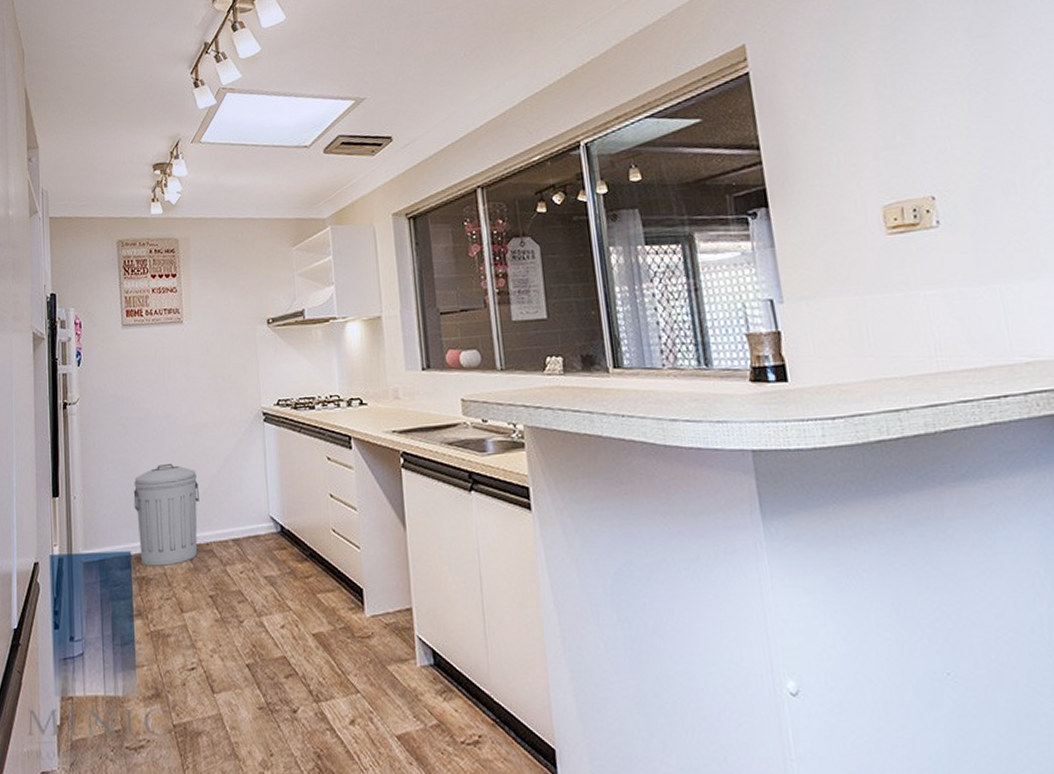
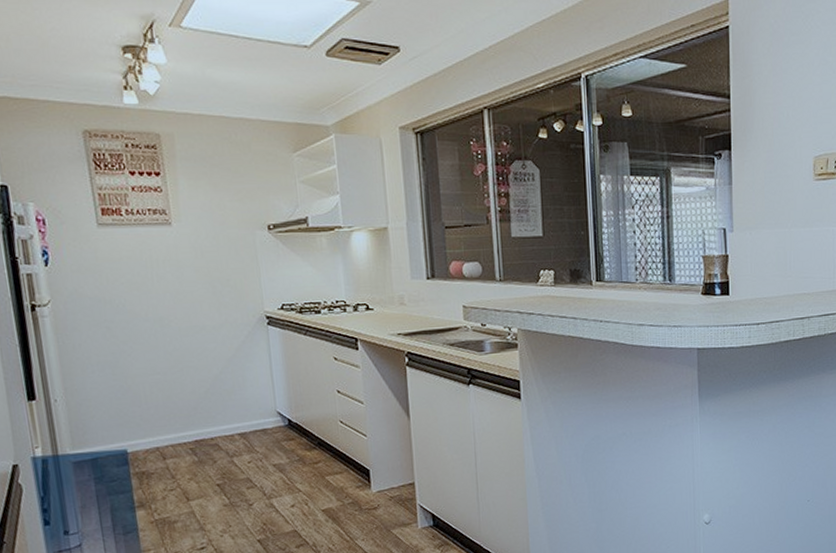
trash can: present [133,464,199,566] -> none [125,366,202,462]

